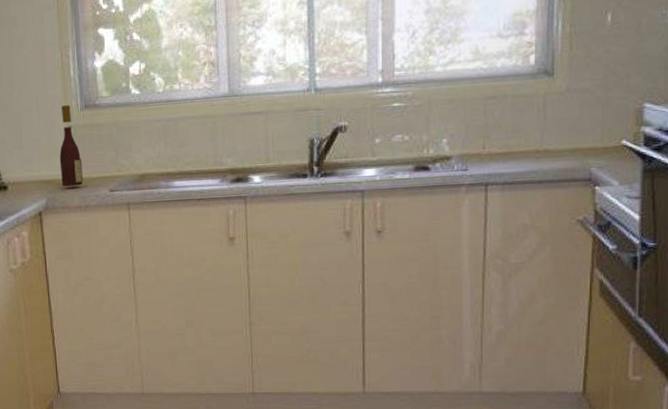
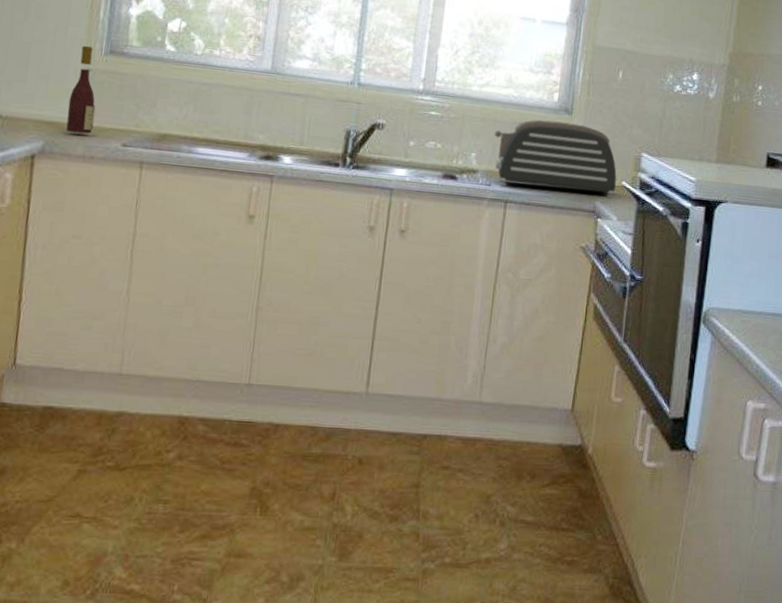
toaster: none [465,85,614,168] -> present [494,119,617,199]

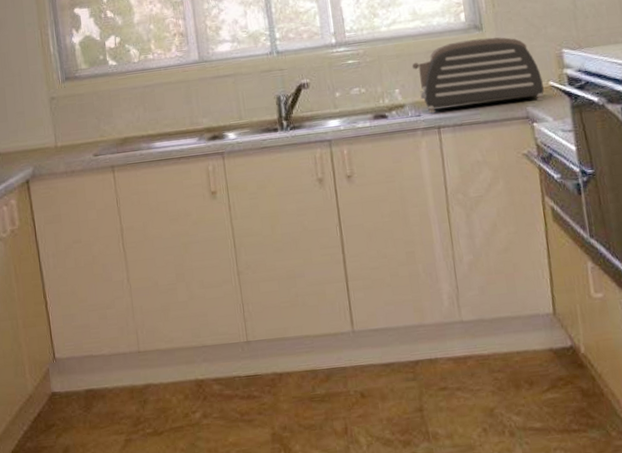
wine bottle: present [66,45,96,134] -> none [43,78,68,155]

